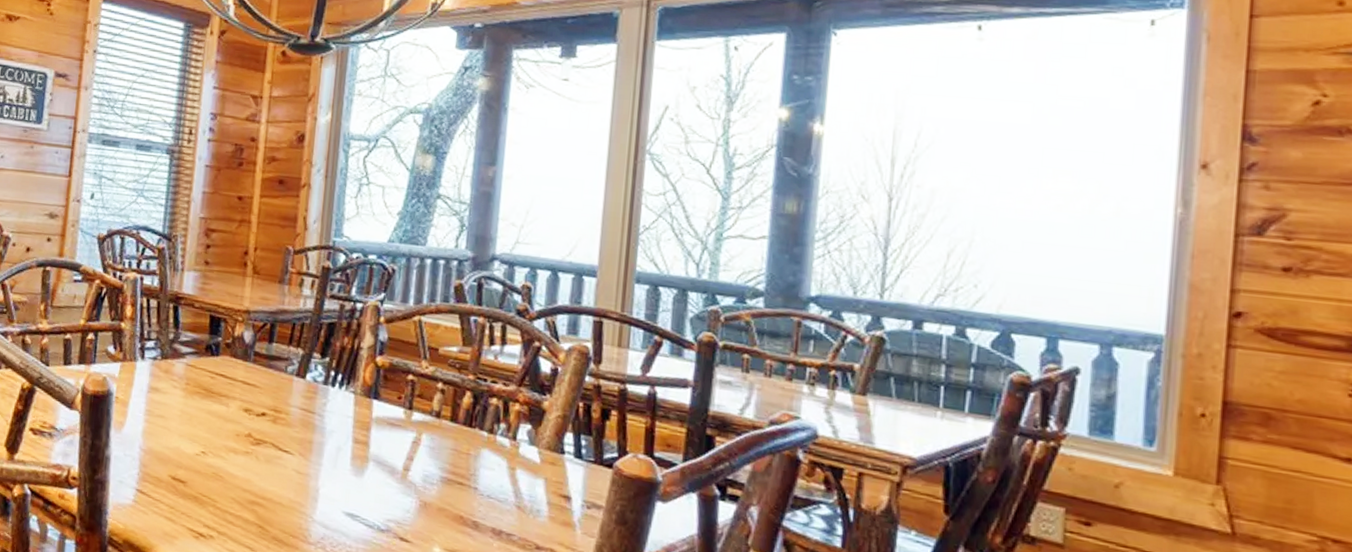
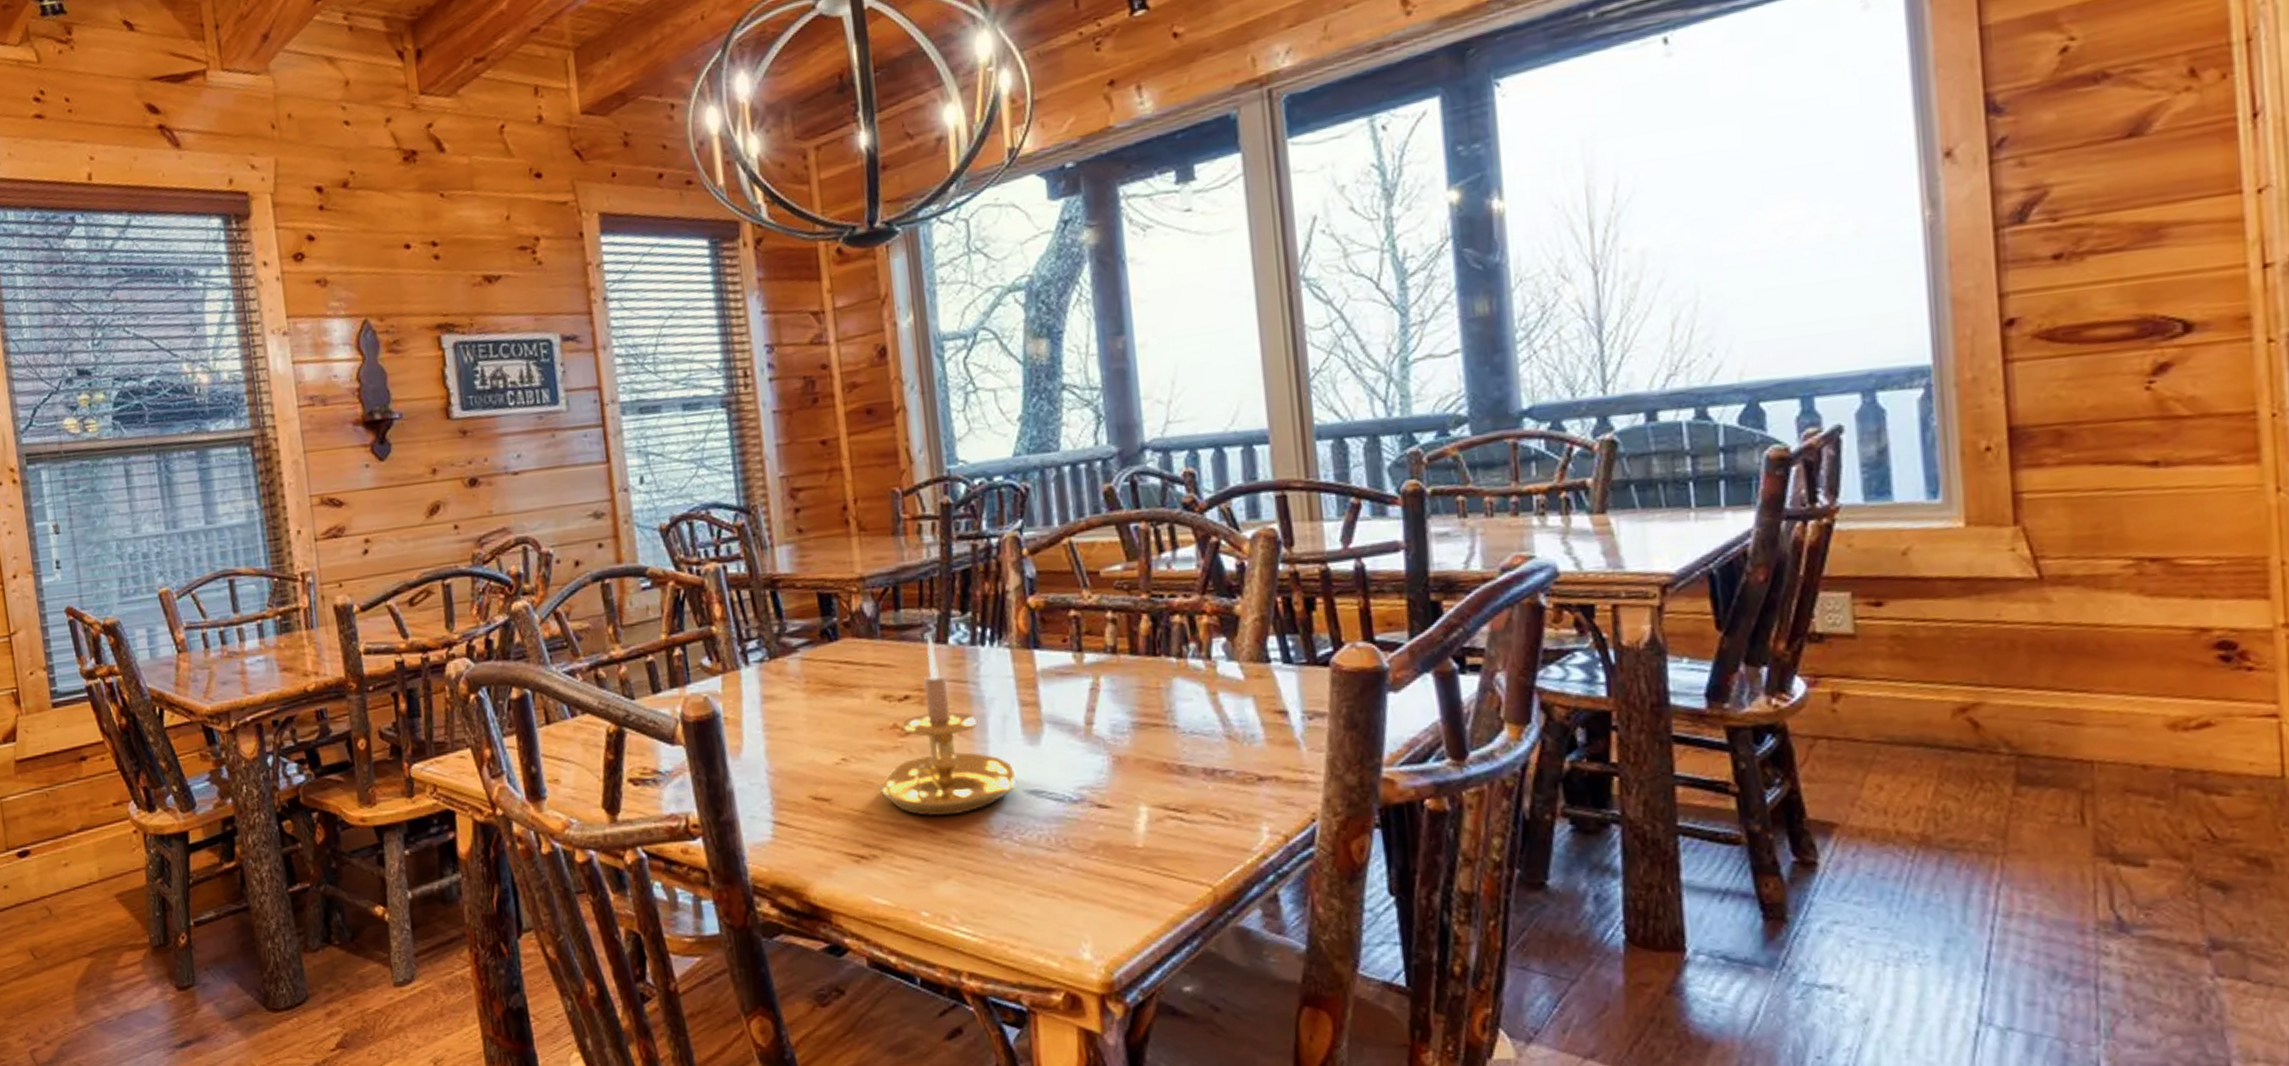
candle holder: none [225,369,338,519] -> present [877,635,1016,816]

